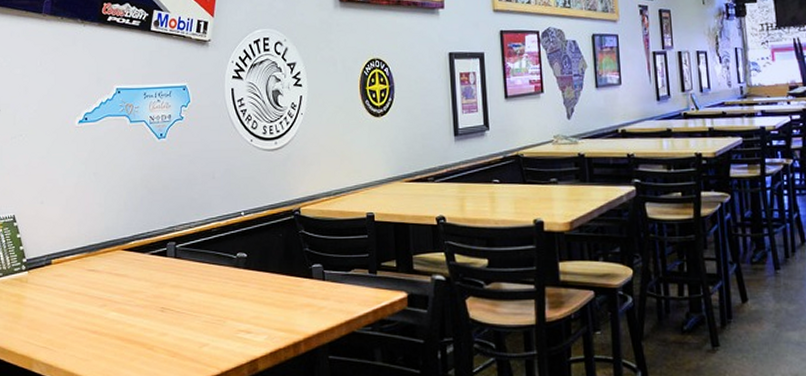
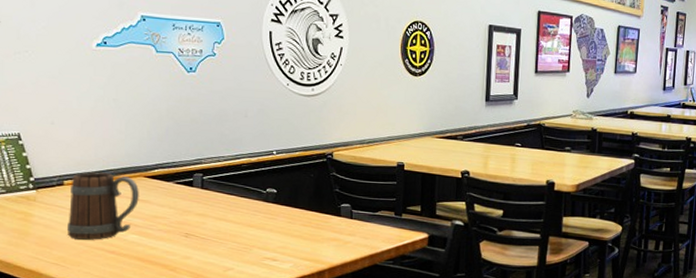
beer mug: none [54,249,118,320] -> present [66,172,139,240]

